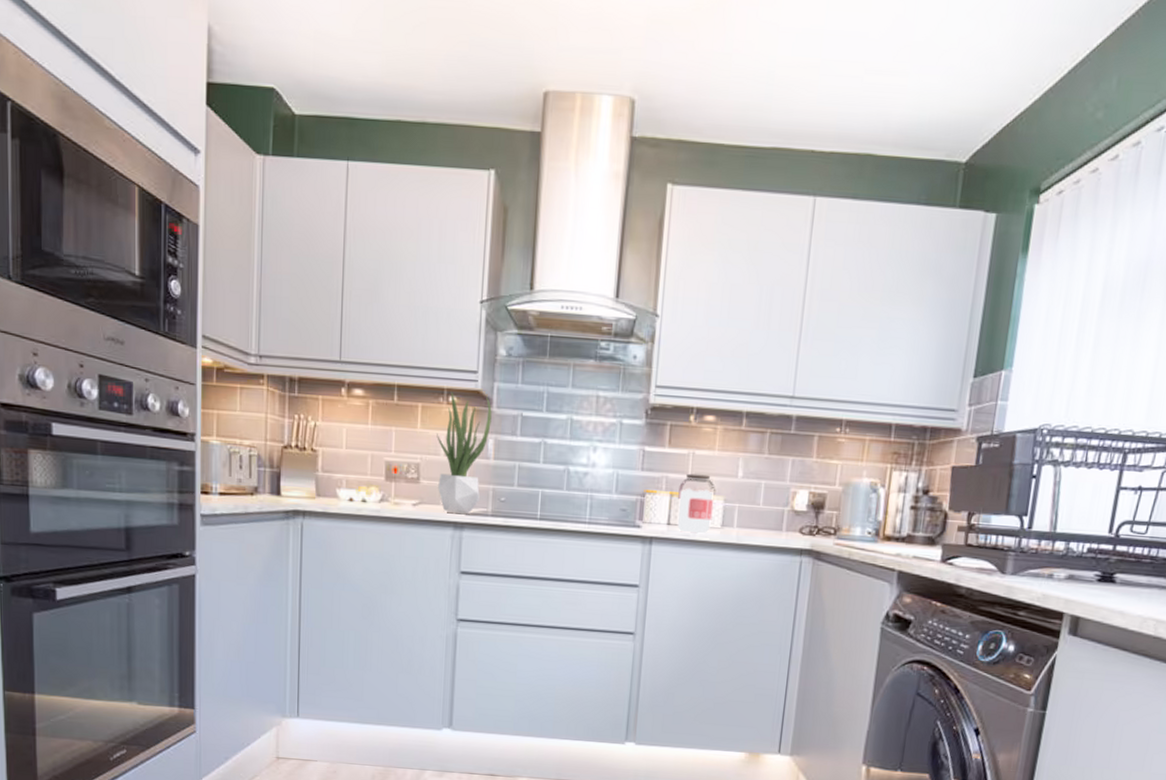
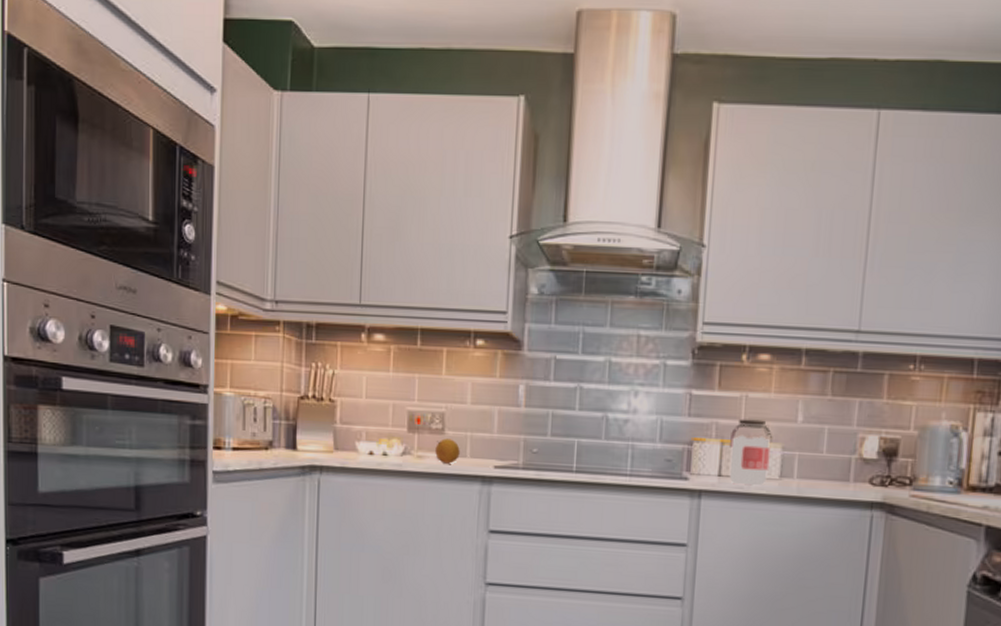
fruit: none [411,487,434,511] -> present [435,438,460,464]
potted plant: present [437,392,492,515] -> none [463,334,523,468]

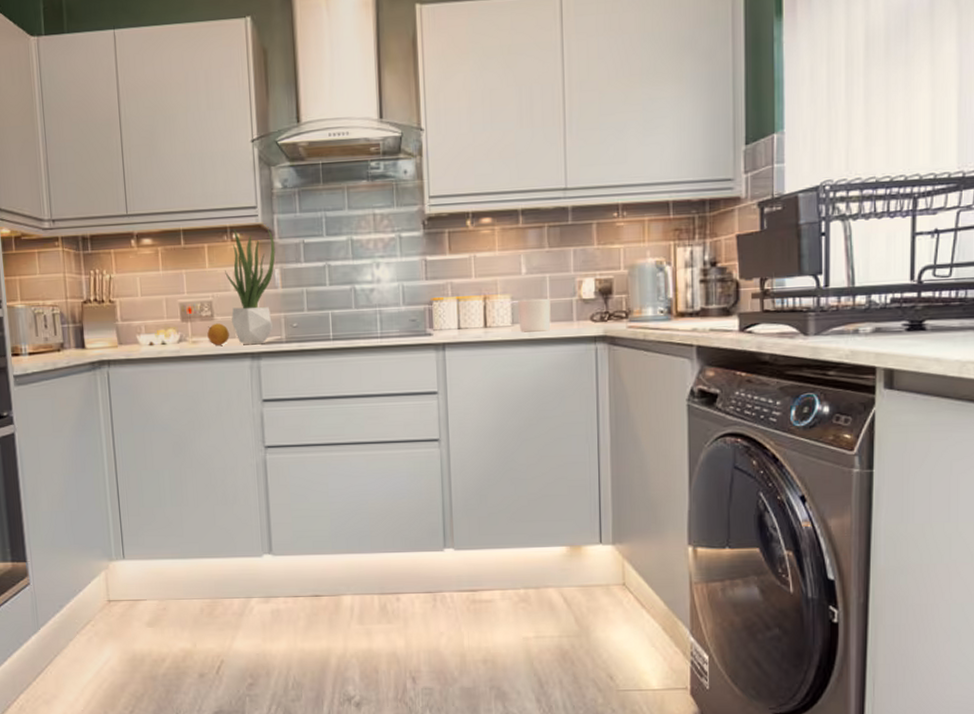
potted plant: none [463,334,523,468] -> present [225,229,276,345]
jar: present [729,419,773,486] -> none [465,275,502,335]
mug: none [787,452,826,490] -> present [518,298,551,332]

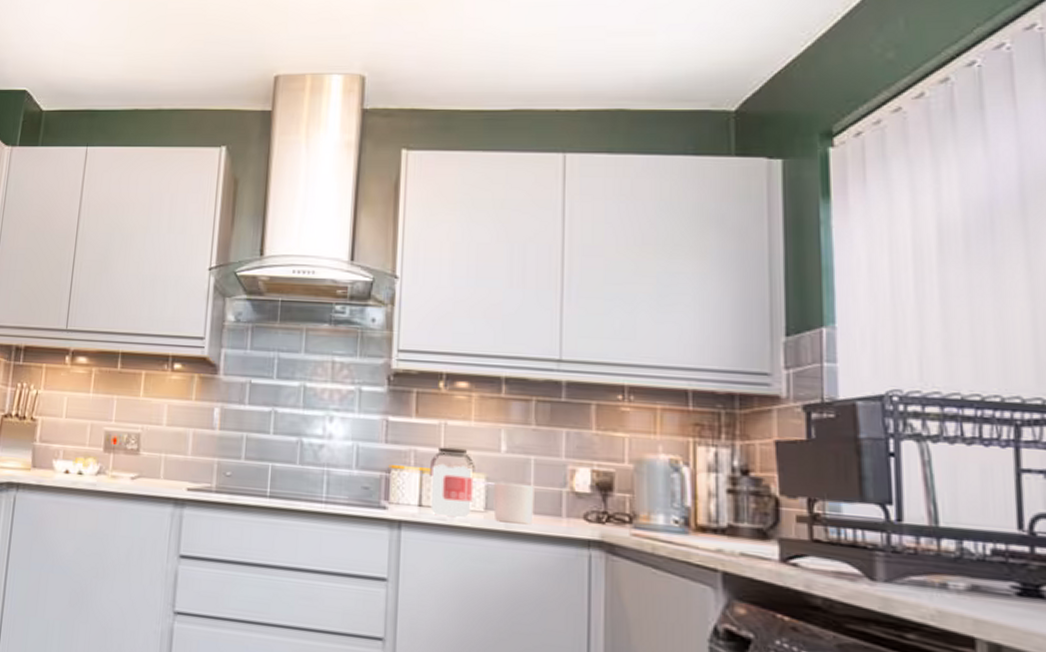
fruit: present [207,323,229,346] -> none [129,459,154,485]
potted plant: present [225,229,276,345] -> none [158,358,219,491]
jar: none [465,275,502,335] -> present [430,446,476,519]

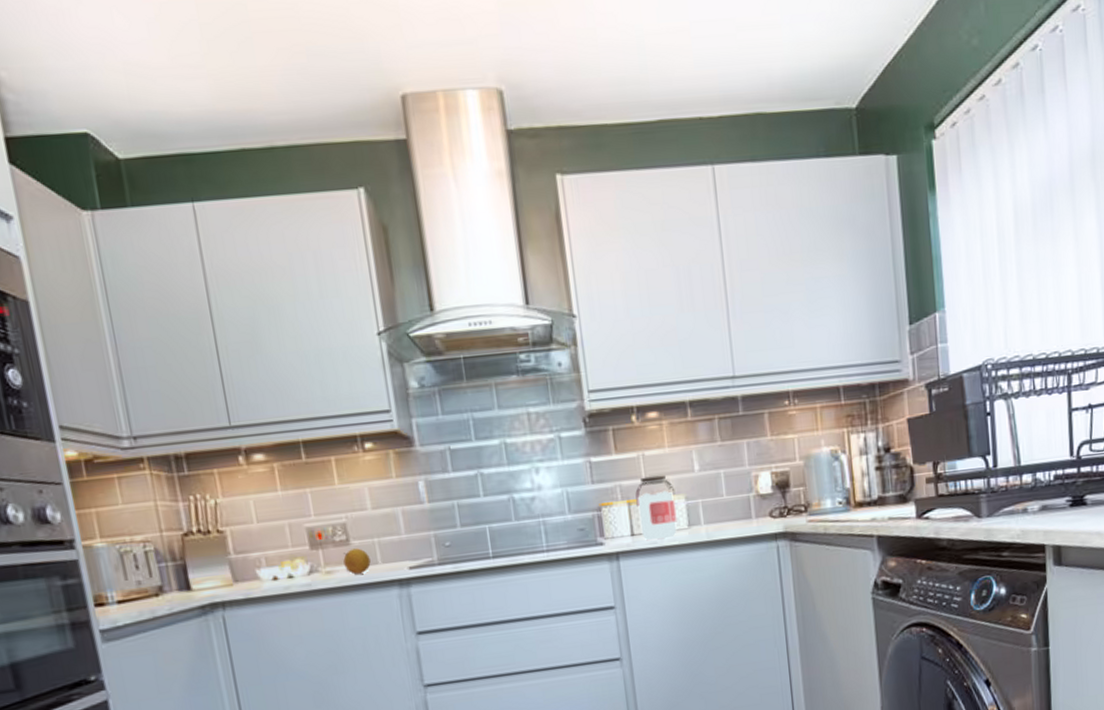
fruit: none [129,459,154,485] -> present [343,548,371,575]
mug: present [493,483,534,525] -> none [693,495,730,535]

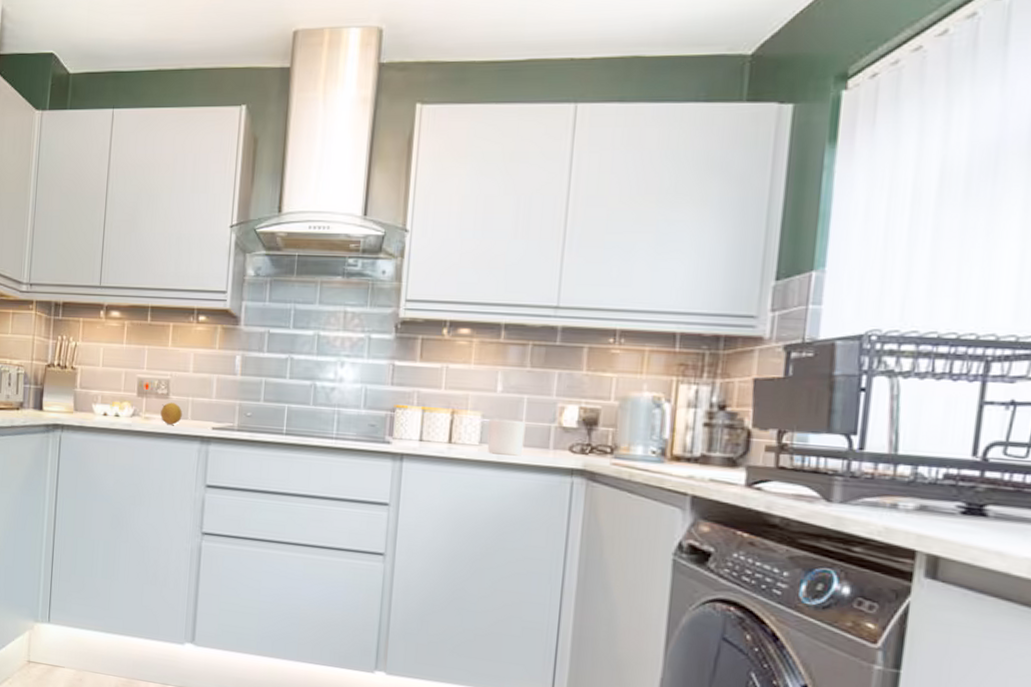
jar: present [635,475,677,541] -> none [430,388,473,451]
mug: none [693,495,730,535] -> present [487,420,526,456]

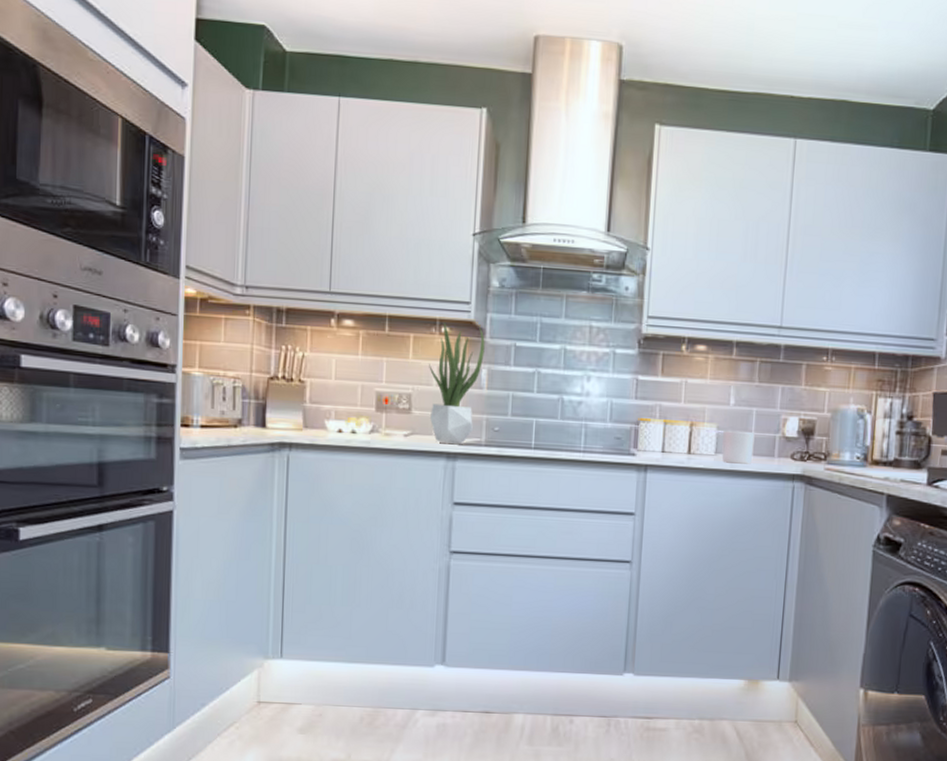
fruit: present [160,402,182,425] -> none [402,417,426,441]
potted plant: none [186,311,240,430] -> present [429,322,485,445]

